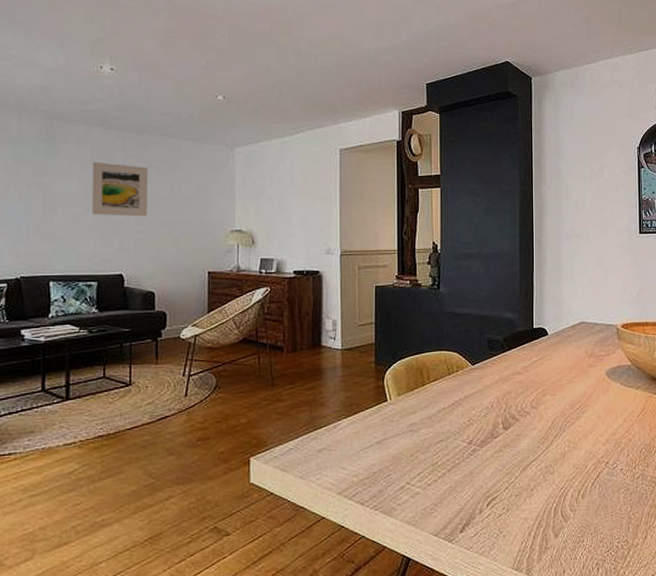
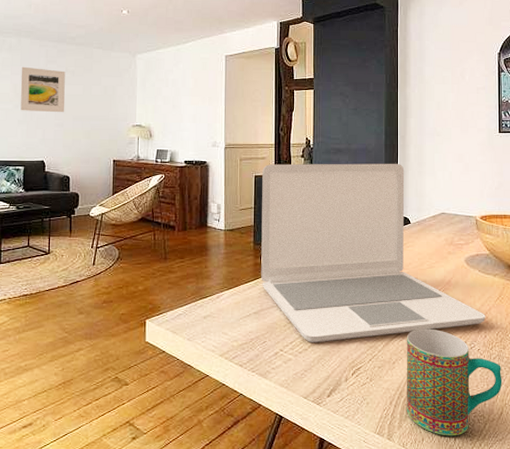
laptop: none [384,268,628,474] -> present [261,163,485,343]
mug: none [545,449,646,566] -> present [406,328,502,436]

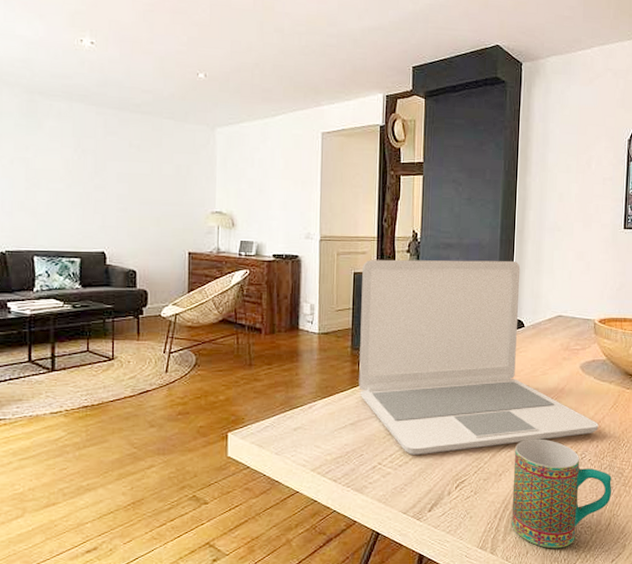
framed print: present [20,66,65,113] -> none [73,138,130,195]

